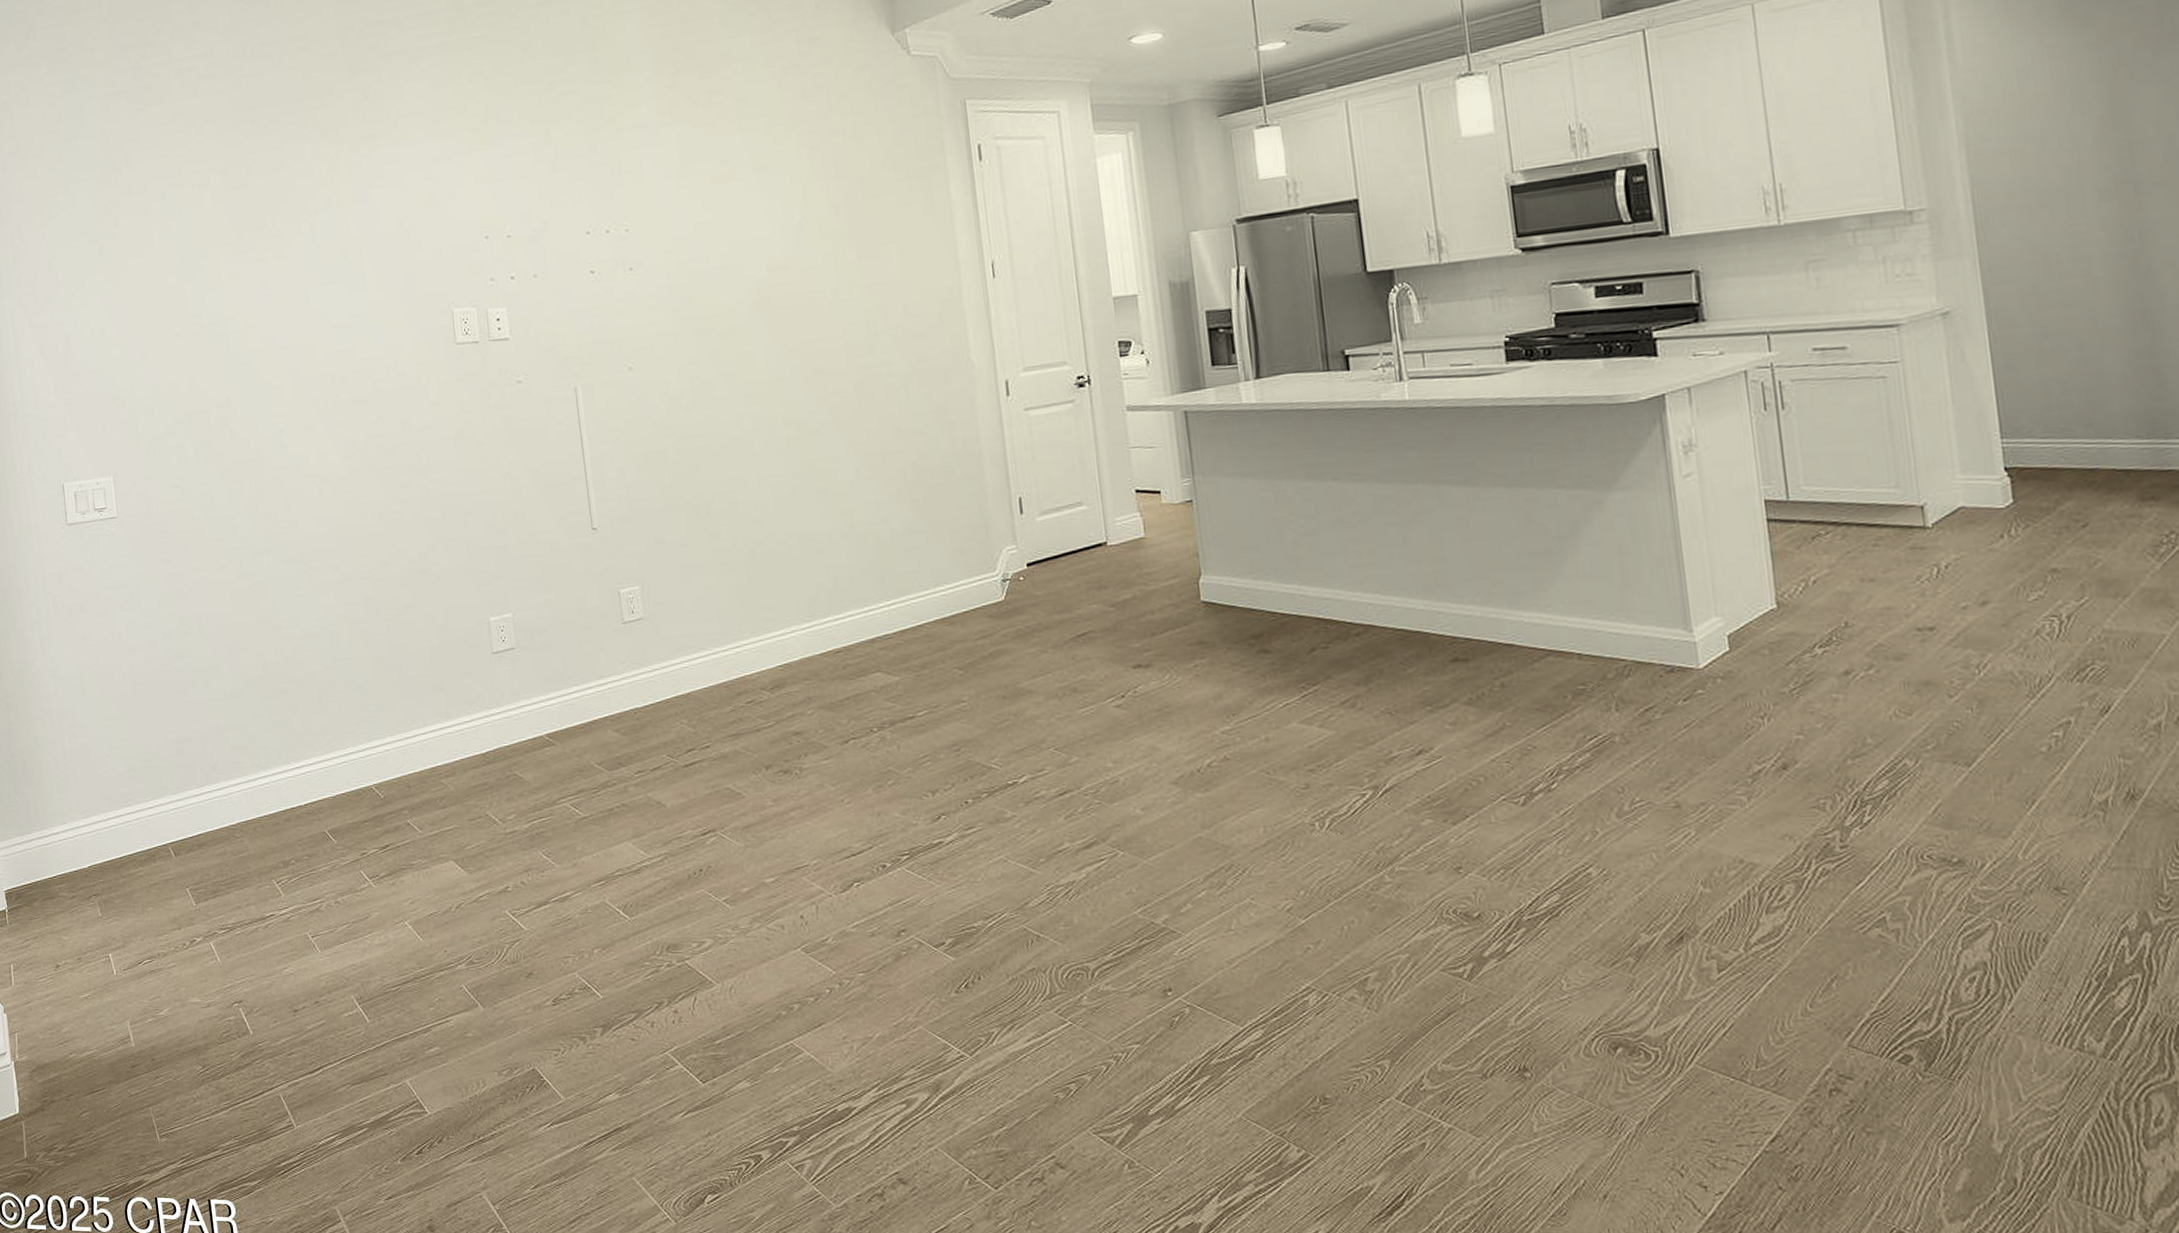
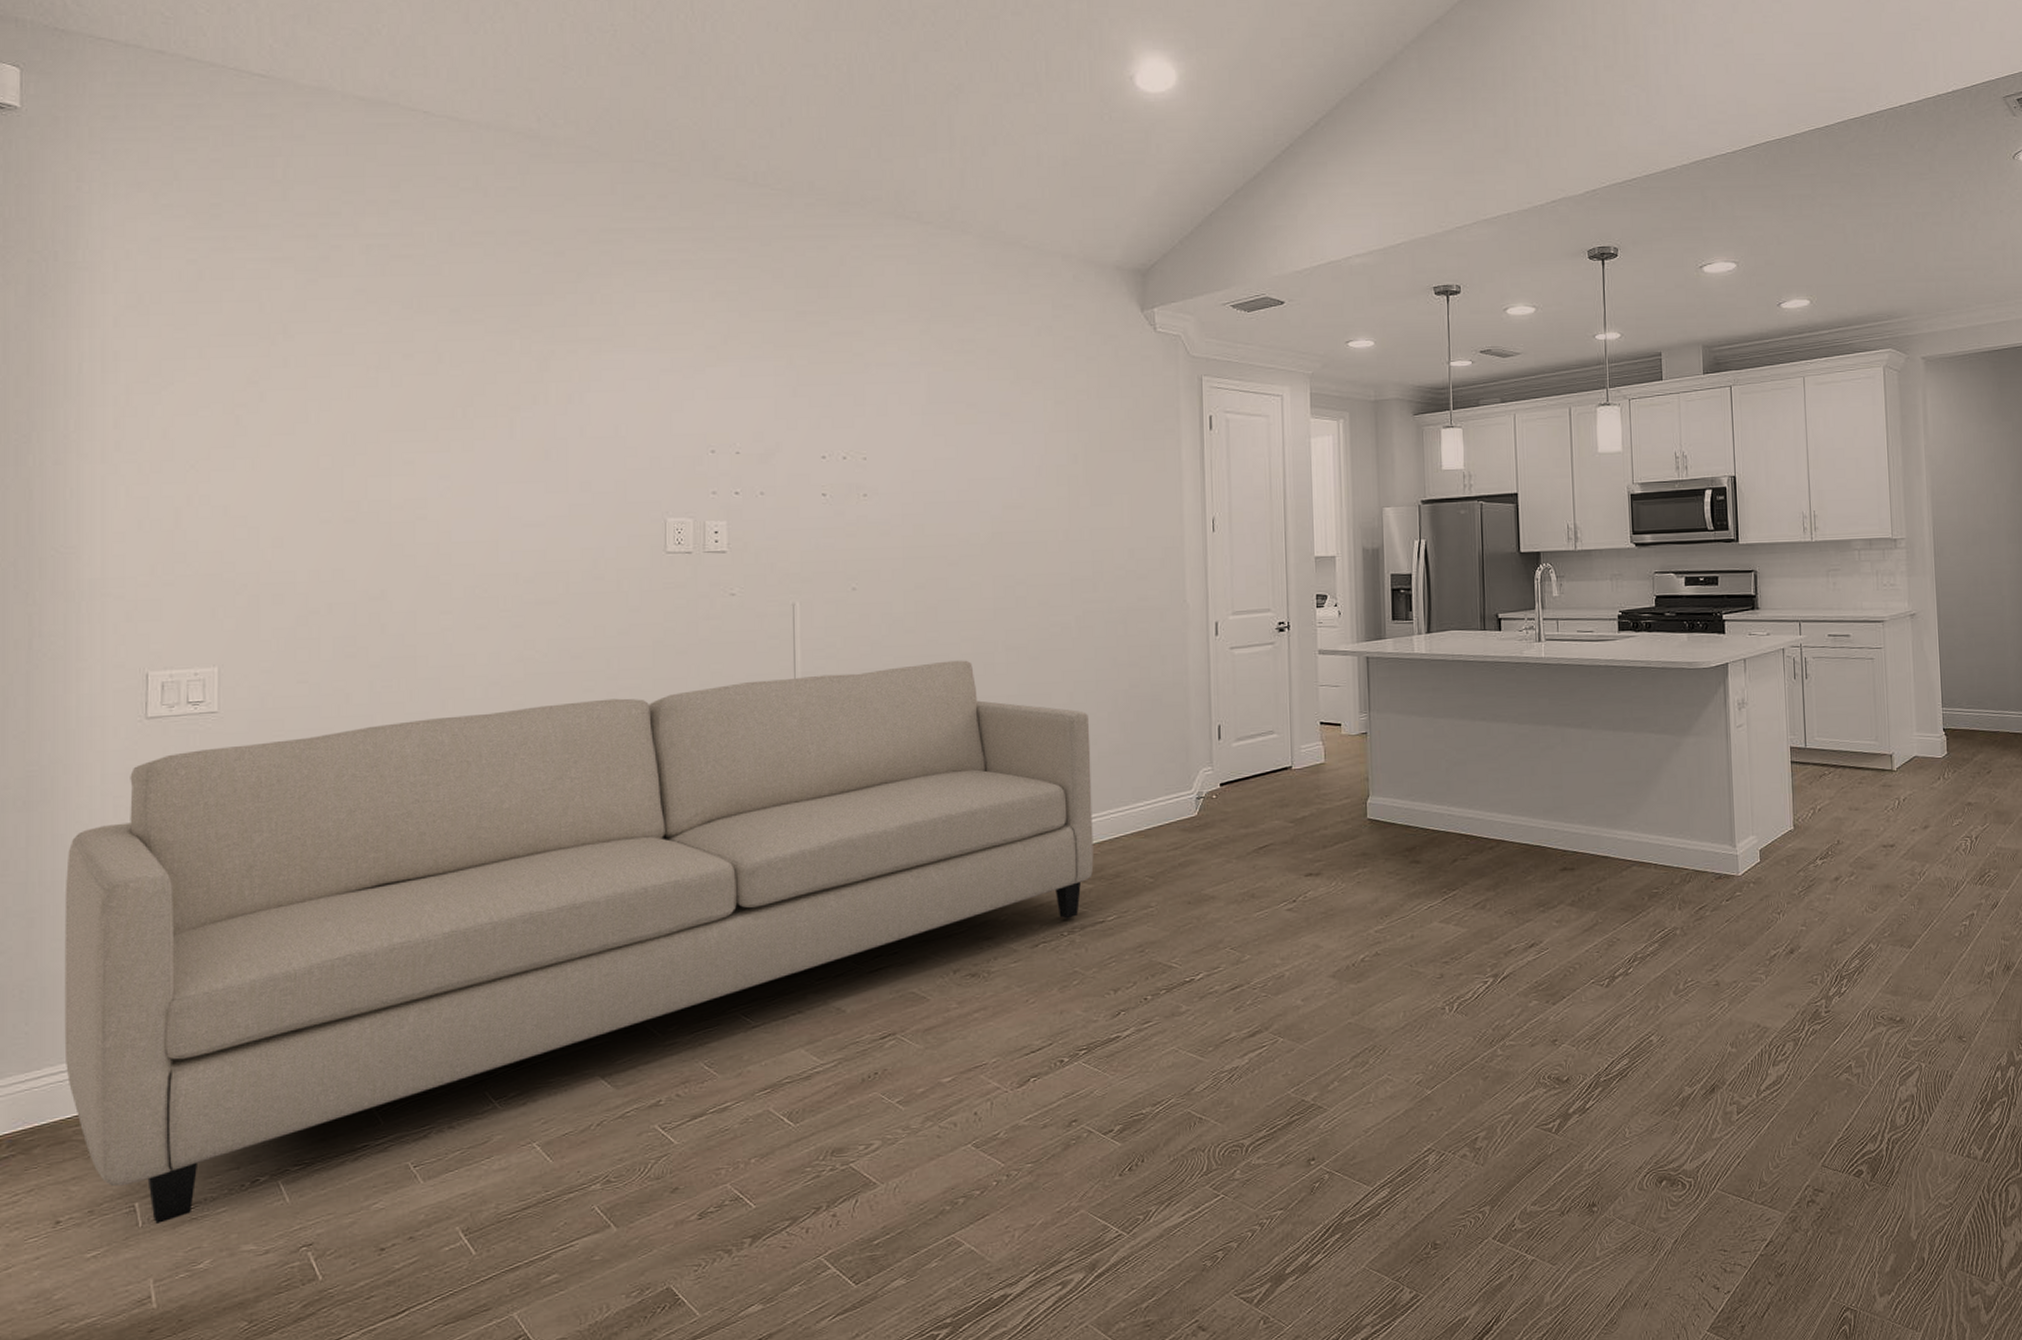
sofa: none [26,437,898,973] -> present [64,660,1094,1224]

